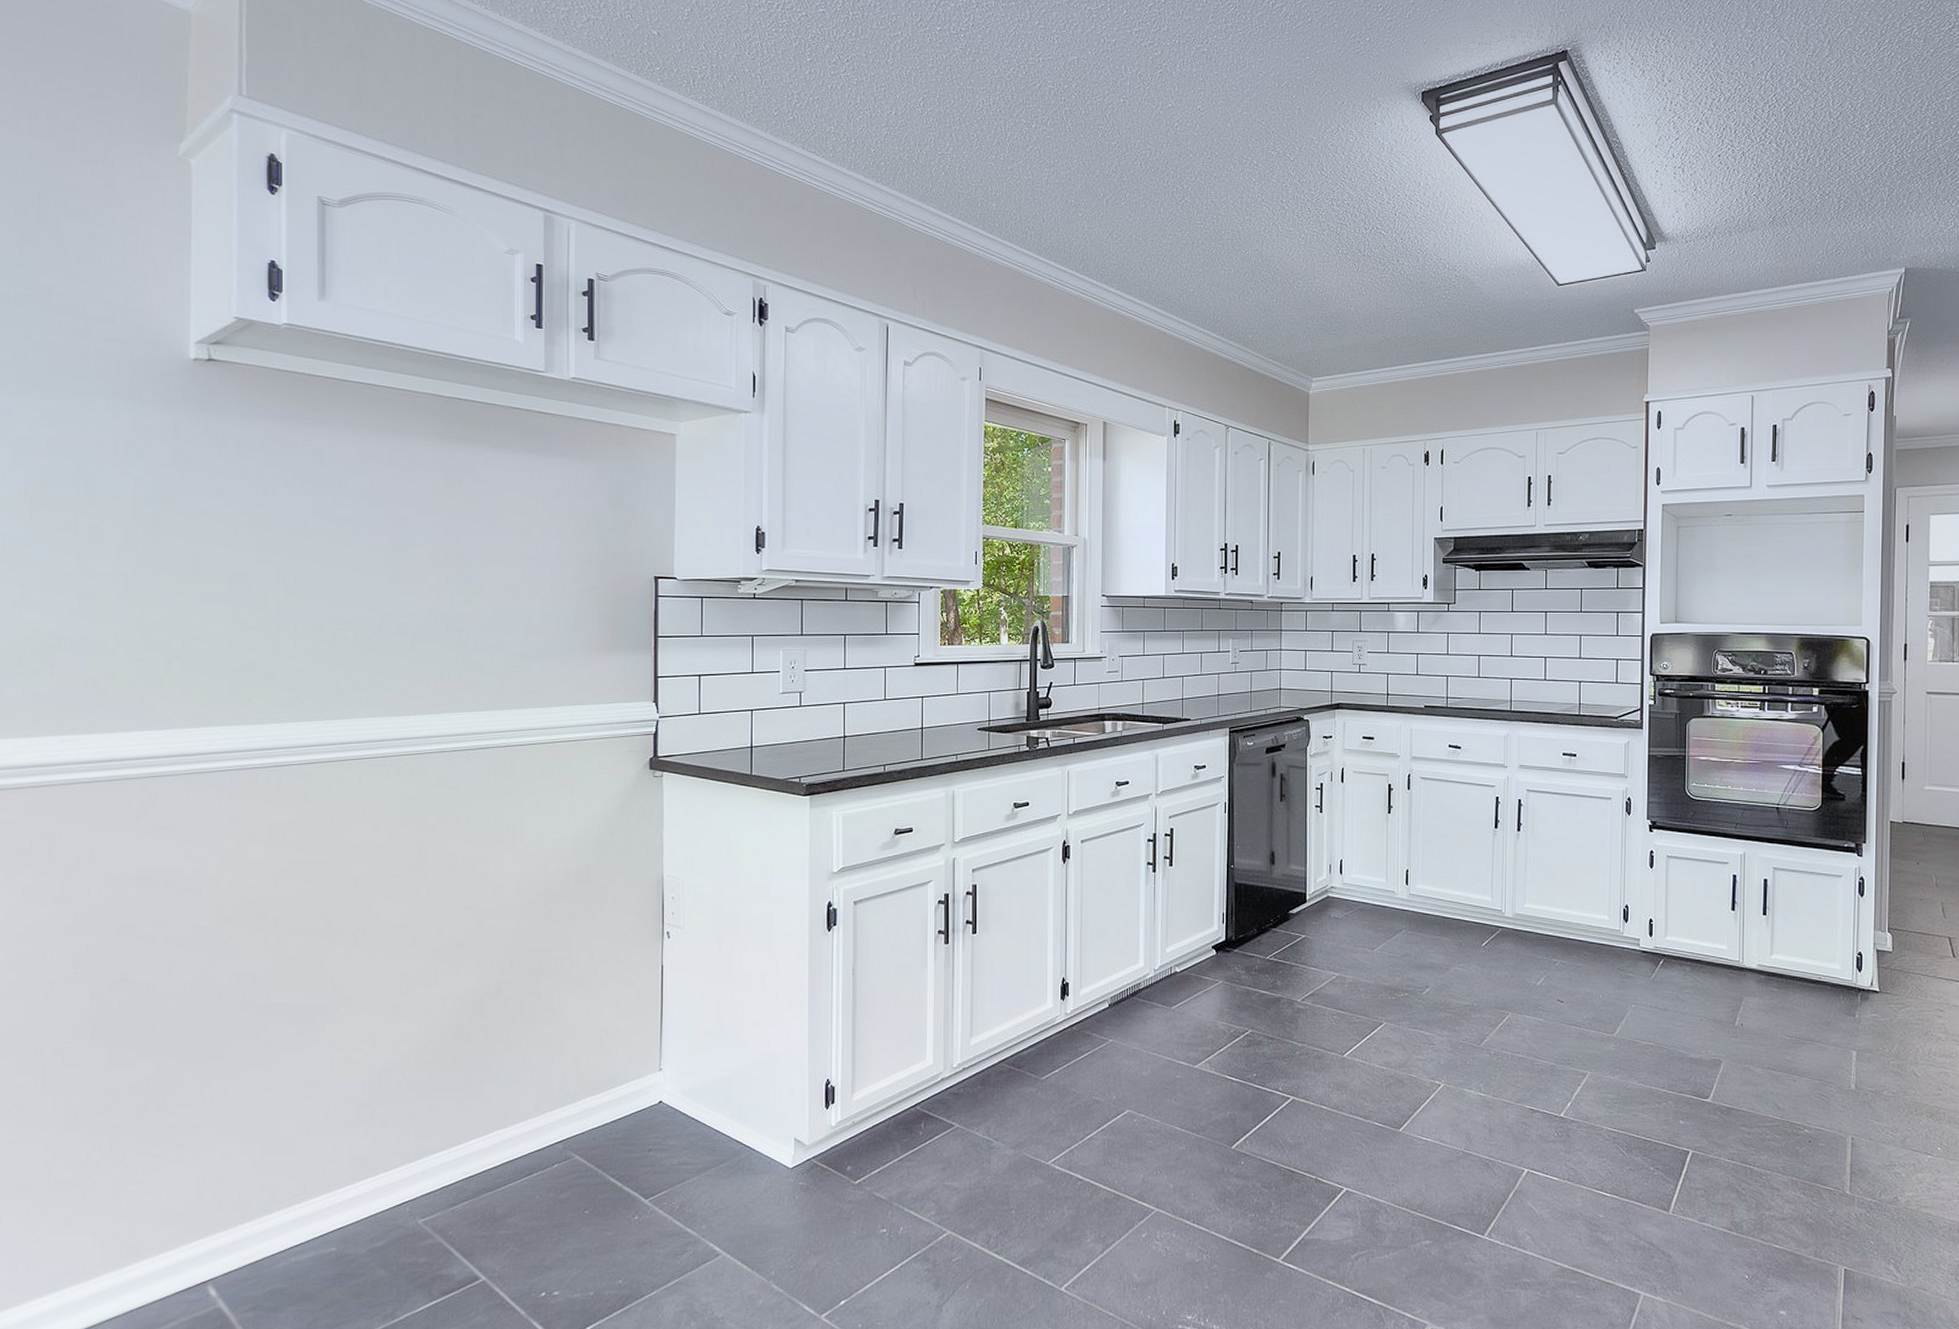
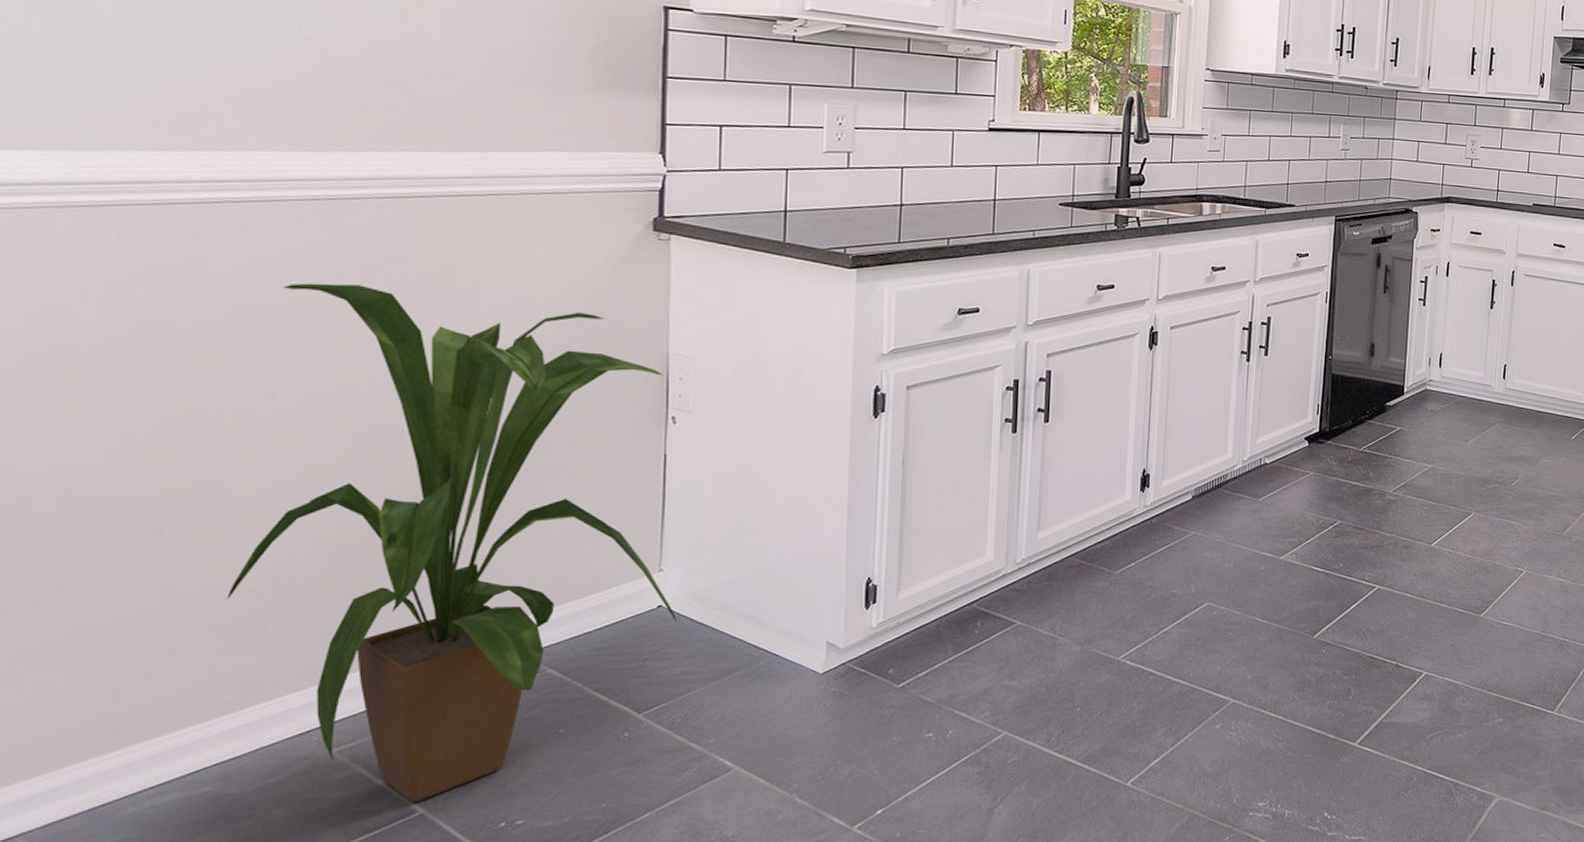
house plant: none [347,824,675,1270] -> present [227,283,678,803]

